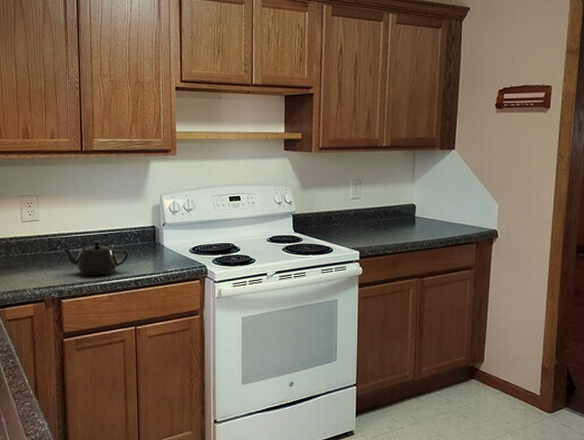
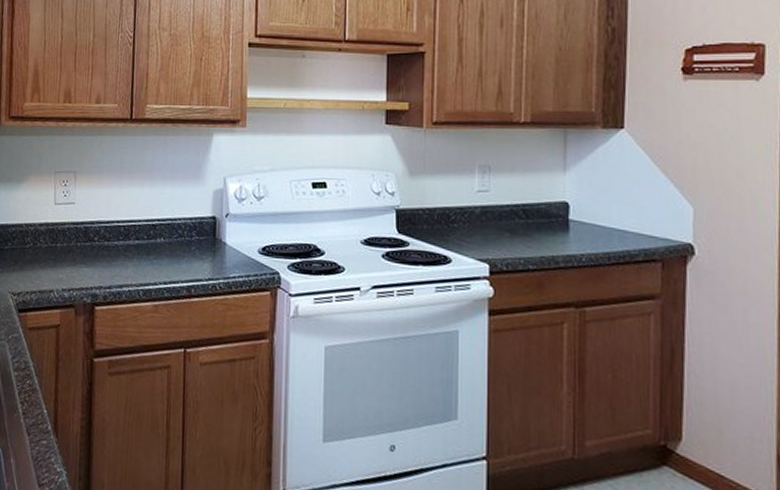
teapot: present [61,241,129,276] -> none [98,232,182,278]

